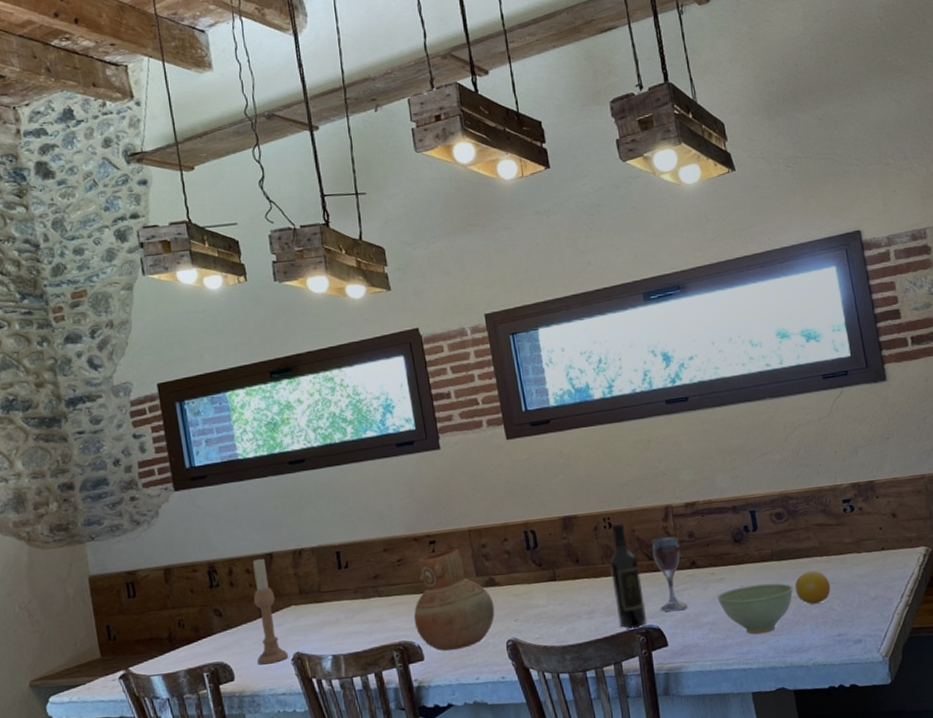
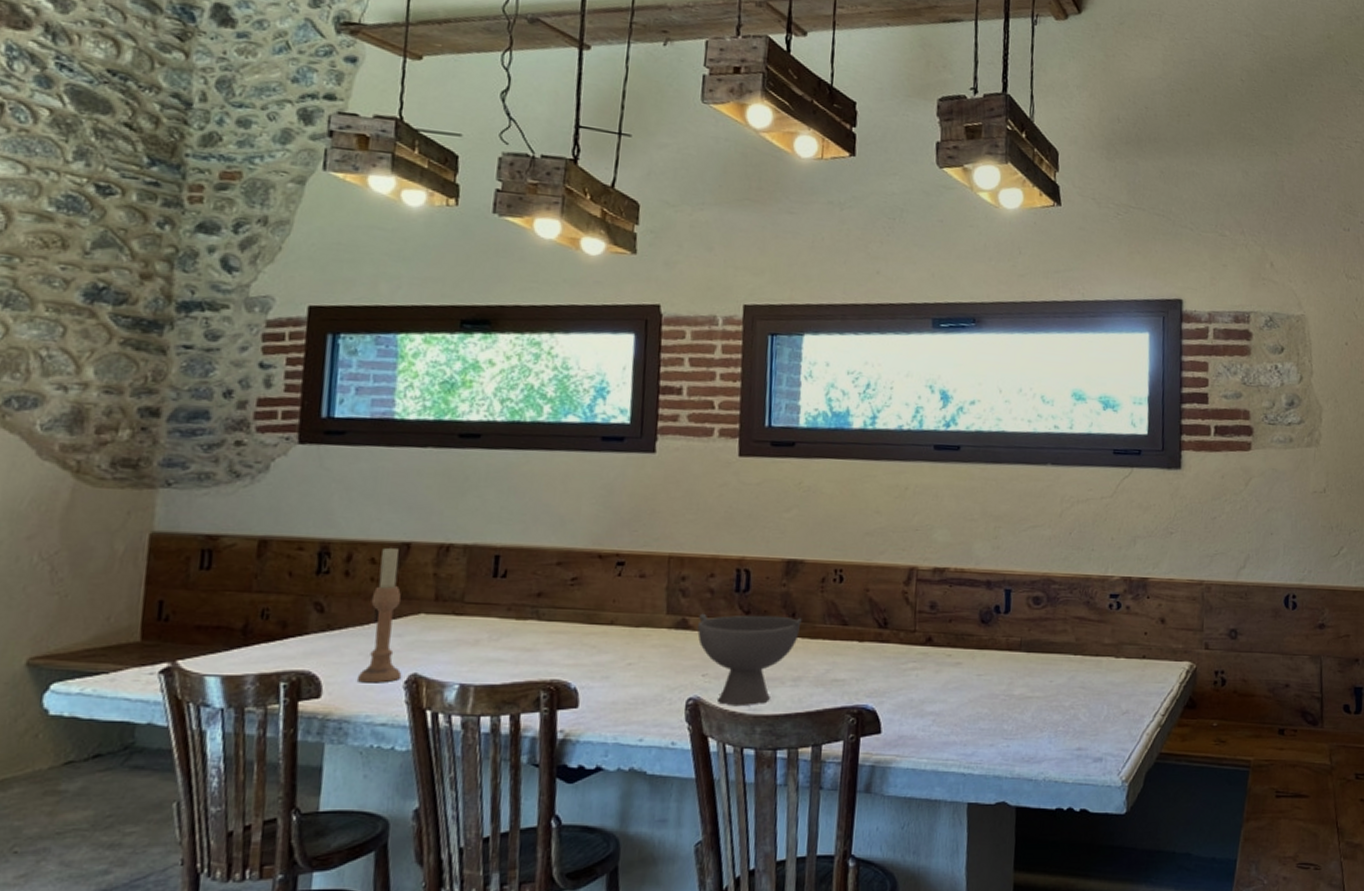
vase: present [413,548,495,651] -> none [575,574,682,700]
bowl: none [502,562,585,642] -> present [697,613,802,707]
wine bottle: present [609,523,647,628] -> none [827,578,866,706]
cup: present [651,536,688,612] -> none [880,603,919,693]
bowl: present [717,583,794,634] -> none [949,676,1038,734]
fruit: present [794,571,831,604] -> none [1039,669,1080,709]

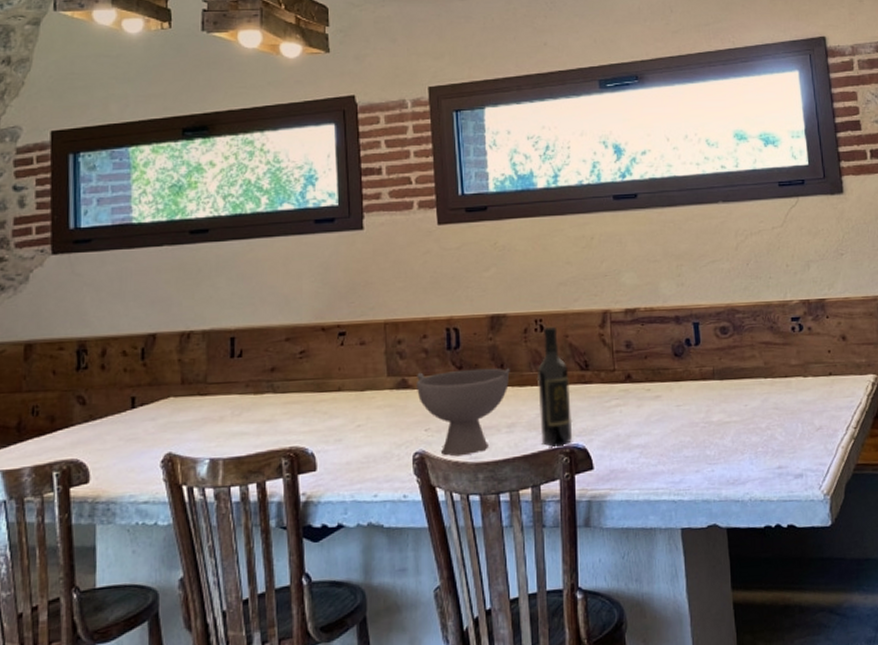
candlestick: present [358,547,402,683] -> none [120,339,158,466]
wine bottle: none [827,578,866,706] -> present [536,326,573,446]

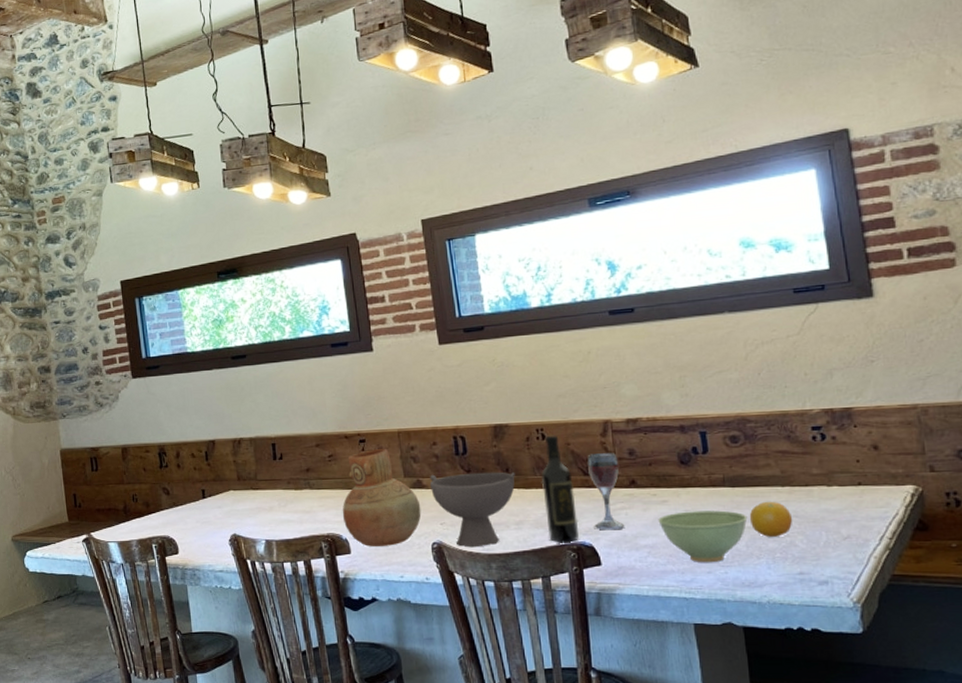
vase: none [310,342,404,461] -> present [342,448,422,547]
cup: none [584,345,619,431] -> present [586,453,625,531]
bowl: none [651,404,734,461] -> present [658,510,748,562]
fruit: none [735,393,774,431] -> present [749,501,793,537]

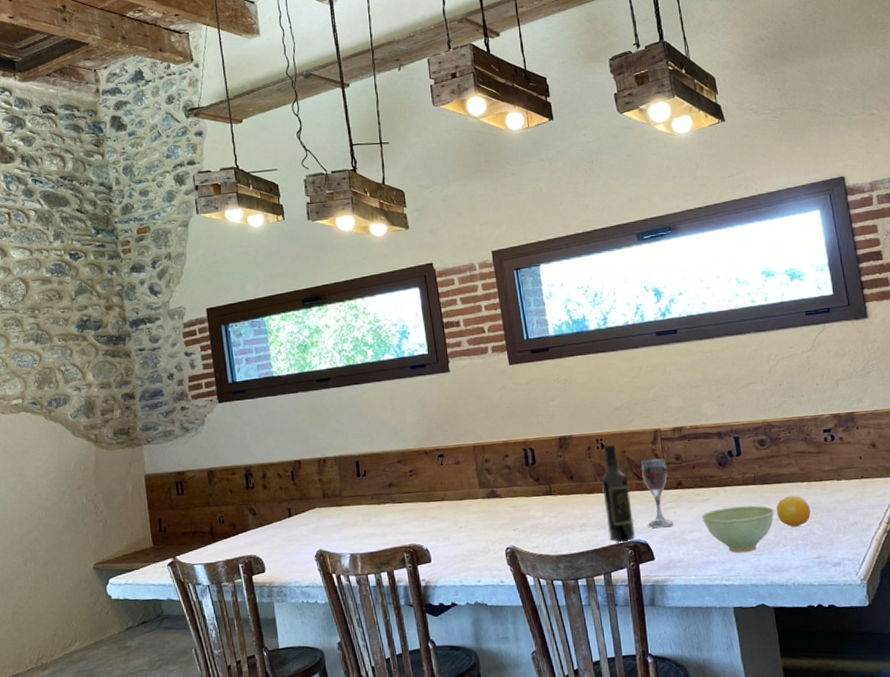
vase: present [342,448,422,547] -> none [422,461,496,555]
bowl: present [429,472,515,548] -> none [502,479,579,550]

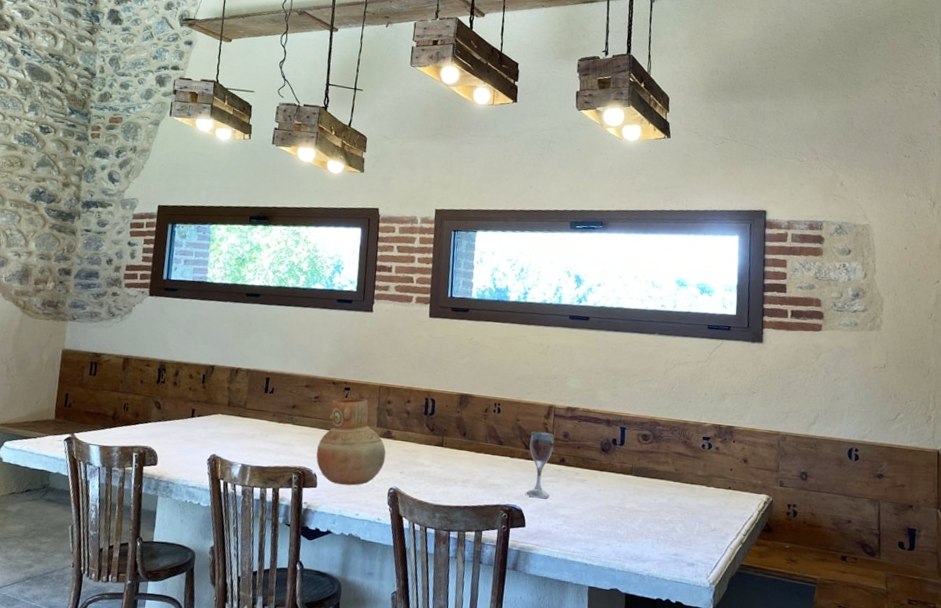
vase: none [422,461,496,555] -> present [316,397,386,486]
wine bottle: present [601,444,636,541] -> none [487,410,516,504]
bowl: present [701,505,775,552] -> none [576,491,644,537]
fruit: present [776,495,811,527] -> none [645,491,678,522]

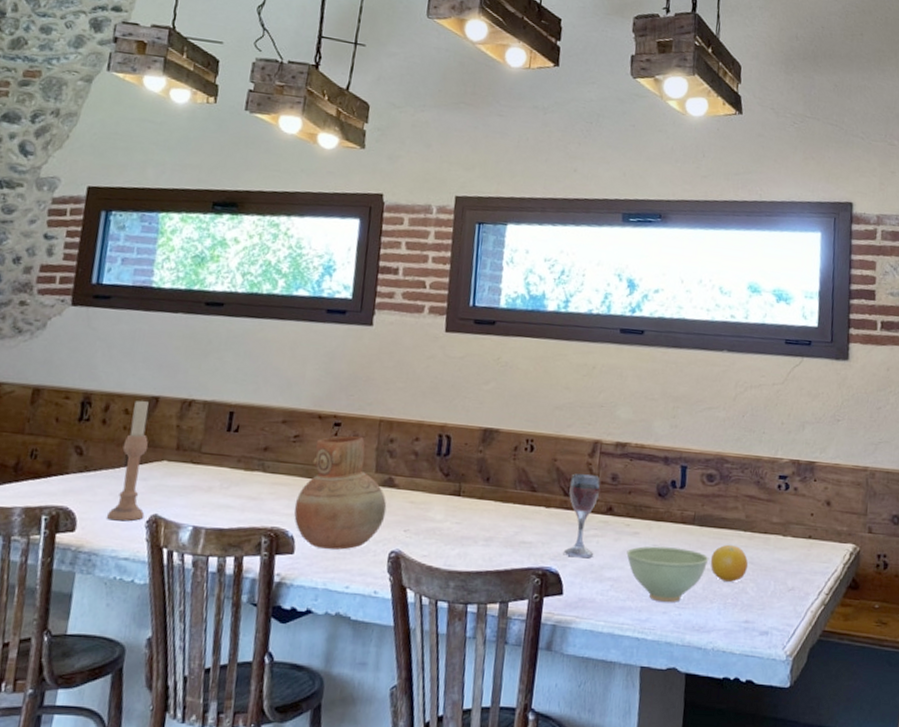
candlestick: none [179,368,208,459] -> present [107,400,149,521]
bowl: none [576,491,644,537] -> present [626,546,709,602]
fruit: none [645,491,678,522] -> present [710,544,749,582]

